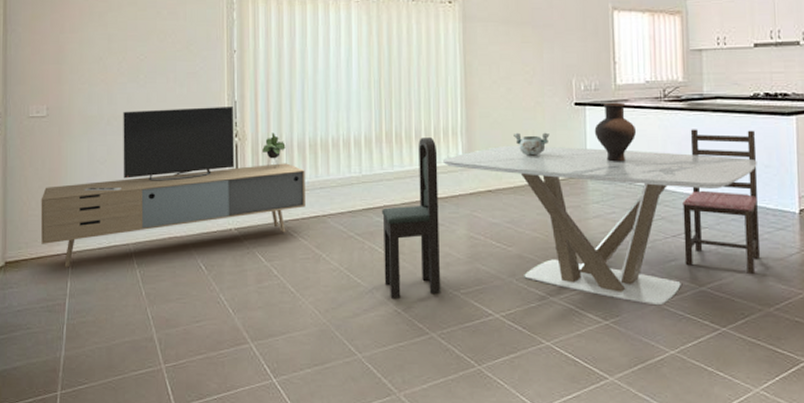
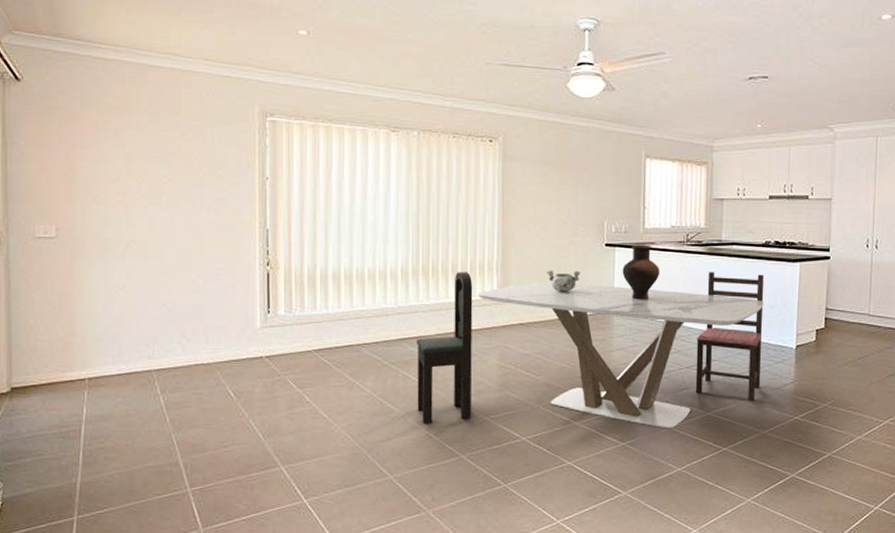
media console: present [40,107,306,268] -> none [51,234,340,394]

